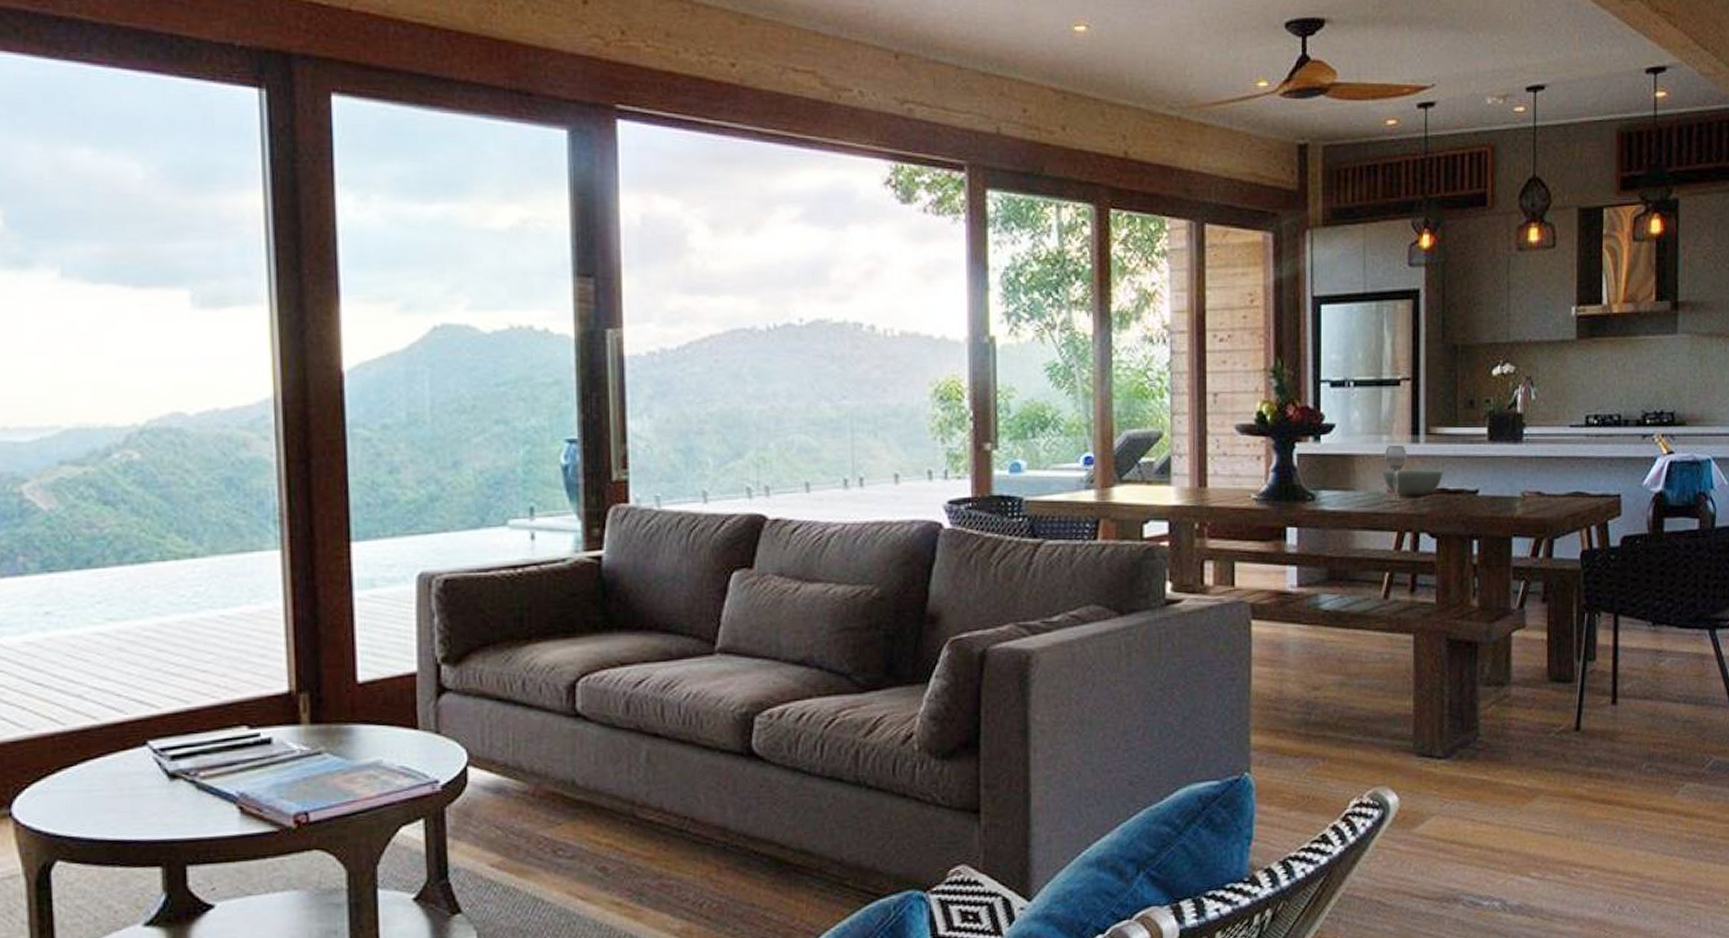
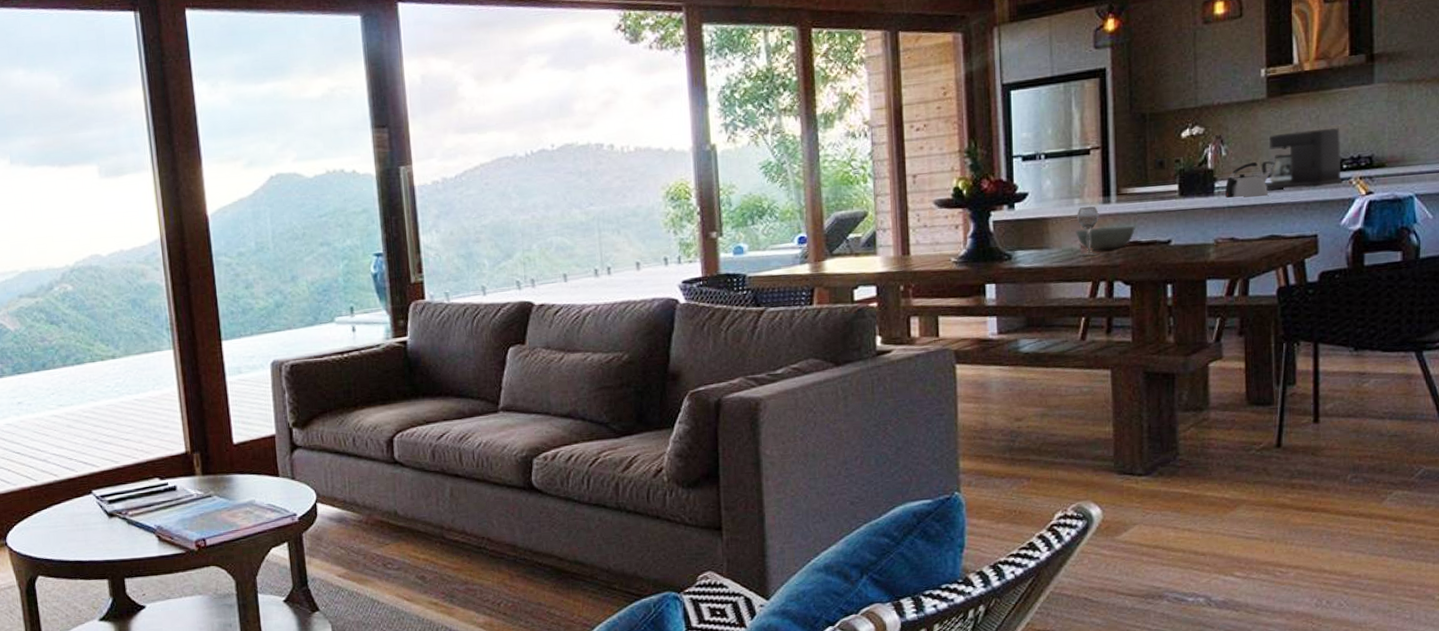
kettle: none [1534,408,1577,449] -> present [1225,161,1270,200]
coffee maker: none [1569,378,1645,443] -> present [1261,128,1341,190]

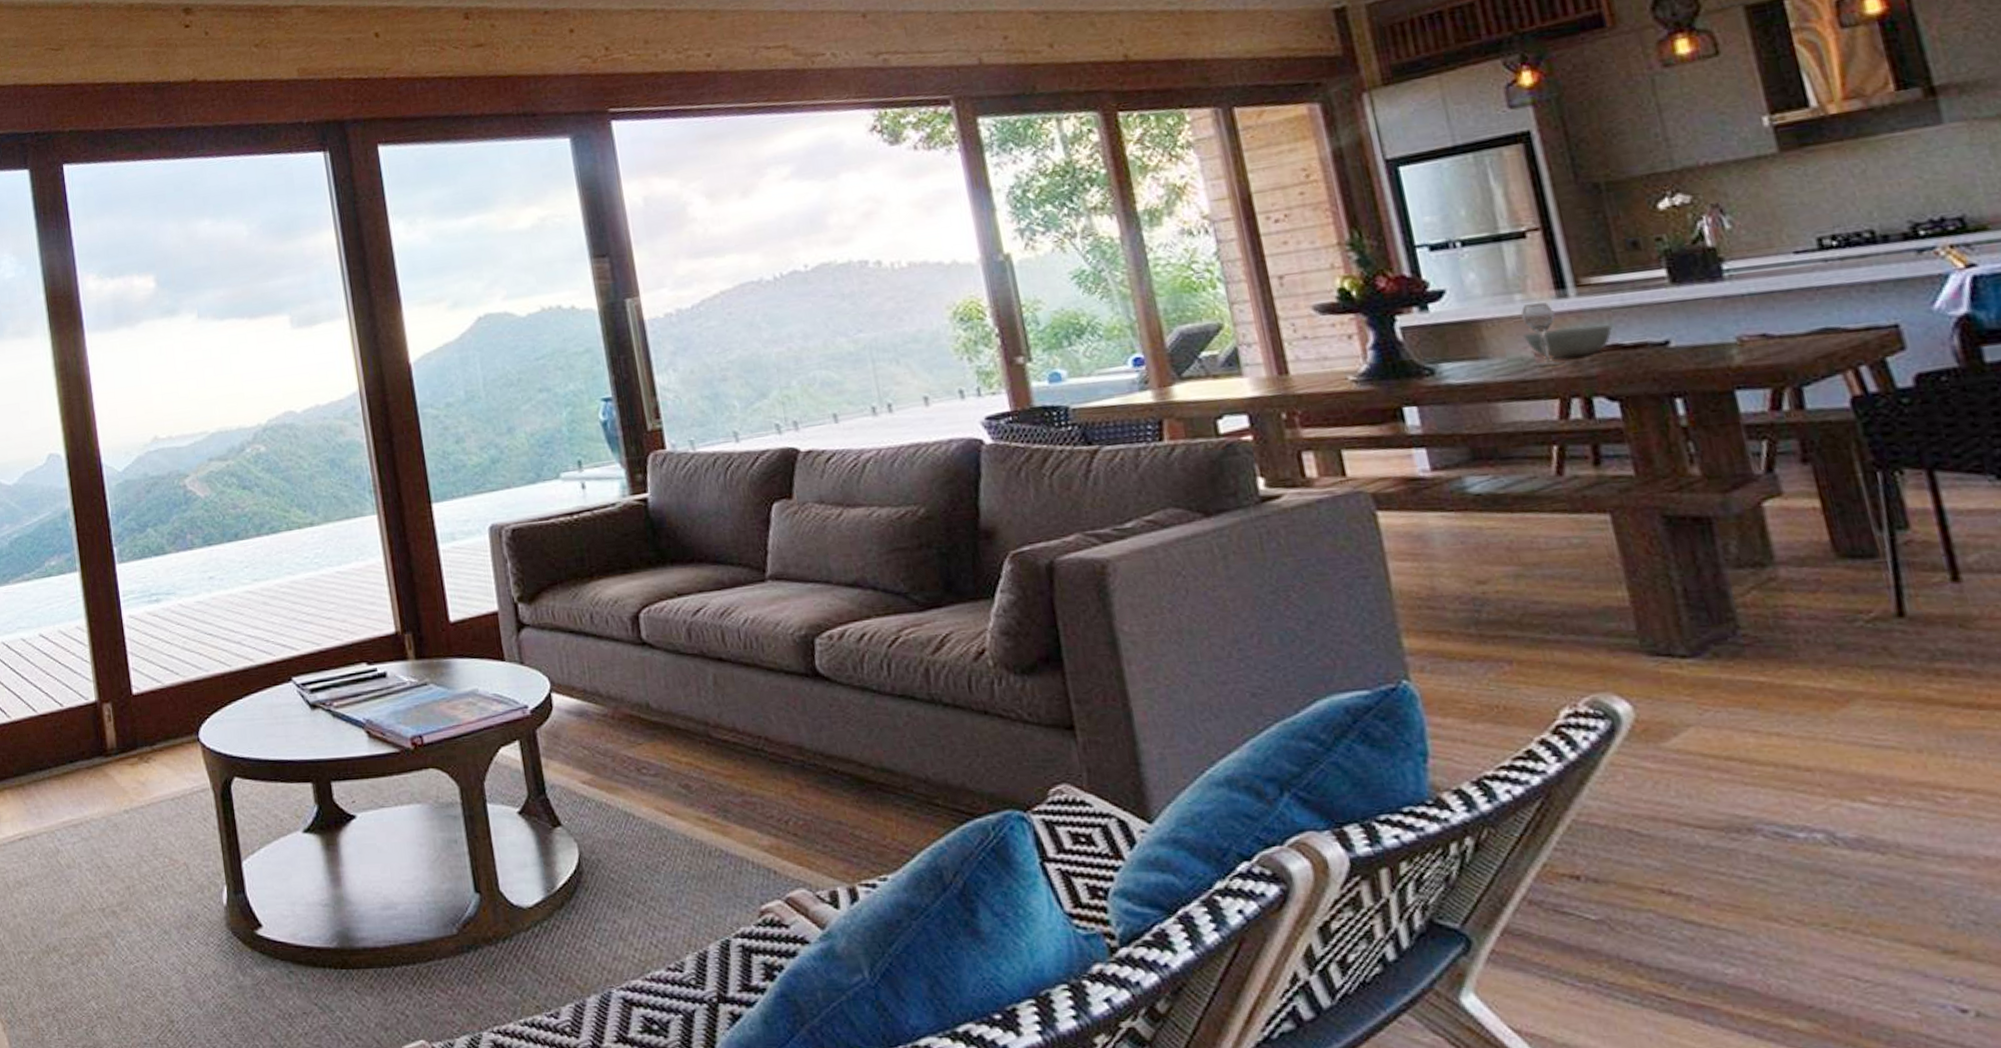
kettle: present [1225,161,1270,200] -> none [1738,234,1810,285]
coffee maker: present [1261,128,1341,190] -> none [1789,184,1922,269]

